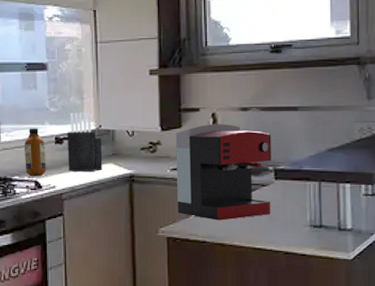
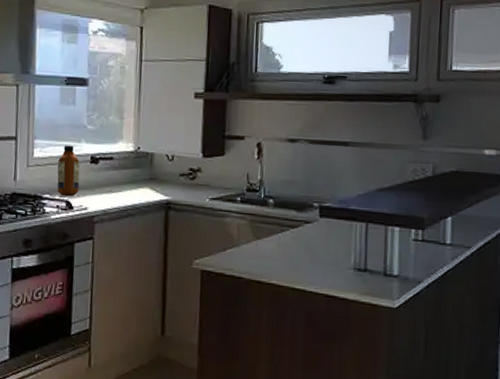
knife block: present [66,112,102,171] -> none [102,131,139,195]
coffee maker: present [176,123,271,221] -> none [214,153,319,257]

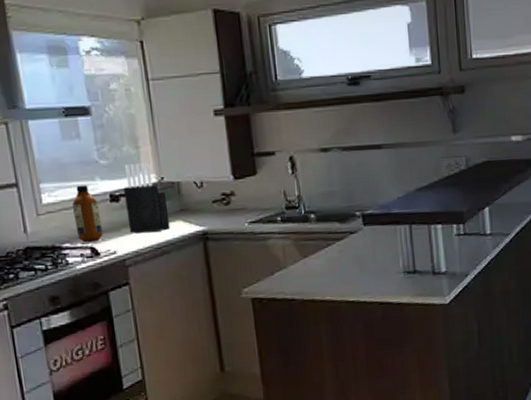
knife block: none [102,131,139,195] -> present [123,162,170,233]

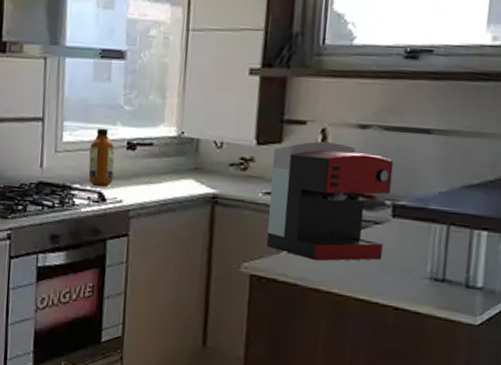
knife block: present [123,162,170,233] -> none [139,113,183,187]
coffee maker: none [251,167,362,275] -> present [266,141,394,262]

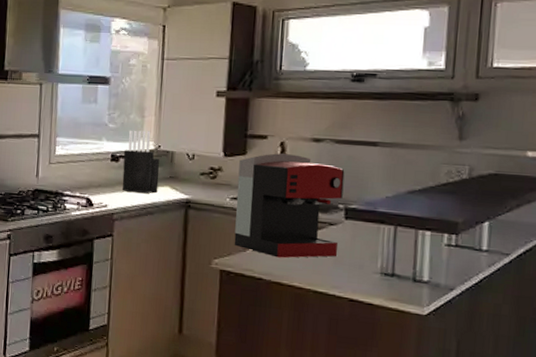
bottle: present [88,128,115,188] -> none [78,143,101,194]
knife block: none [139,113,183,187] -> present [122,130,159,194]

